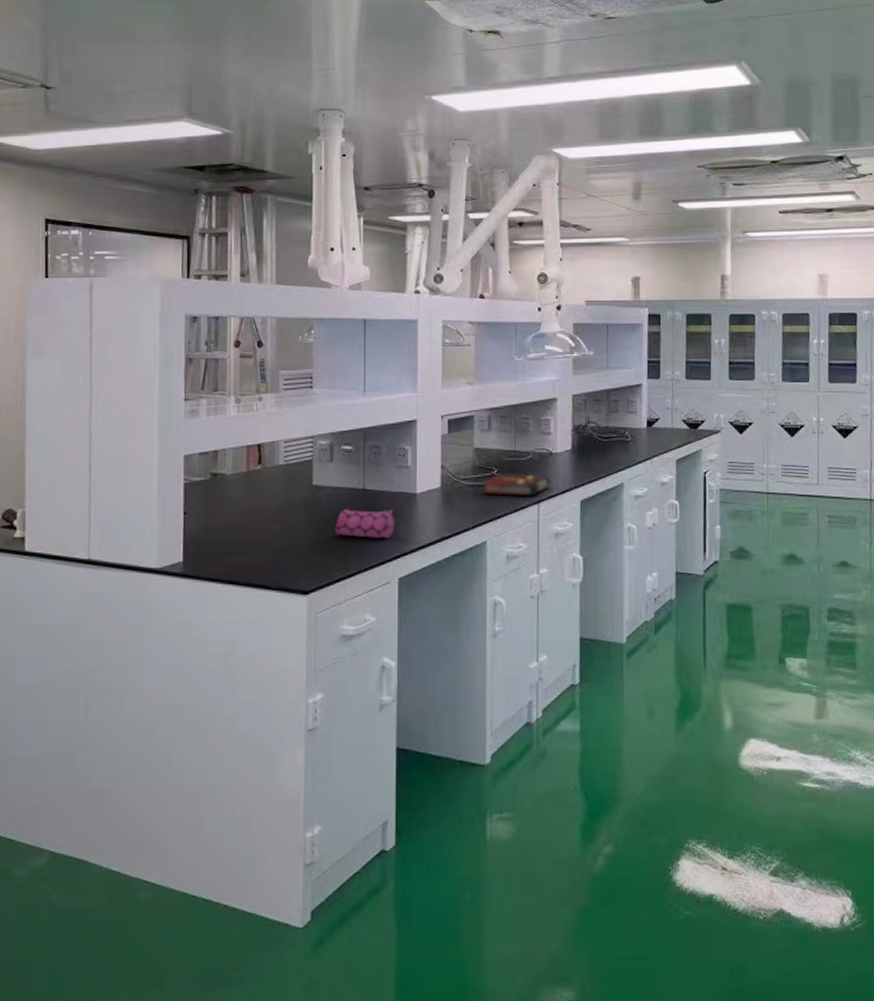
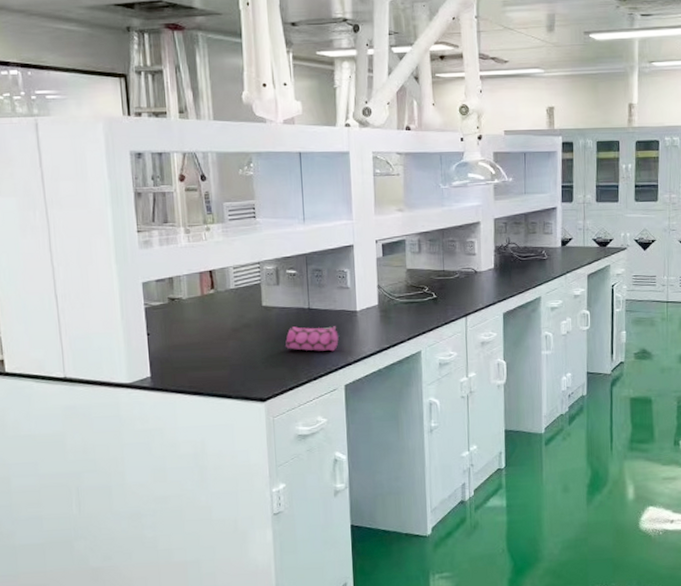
book: present [482,472,552,496] -> none [415,290,477,311]

